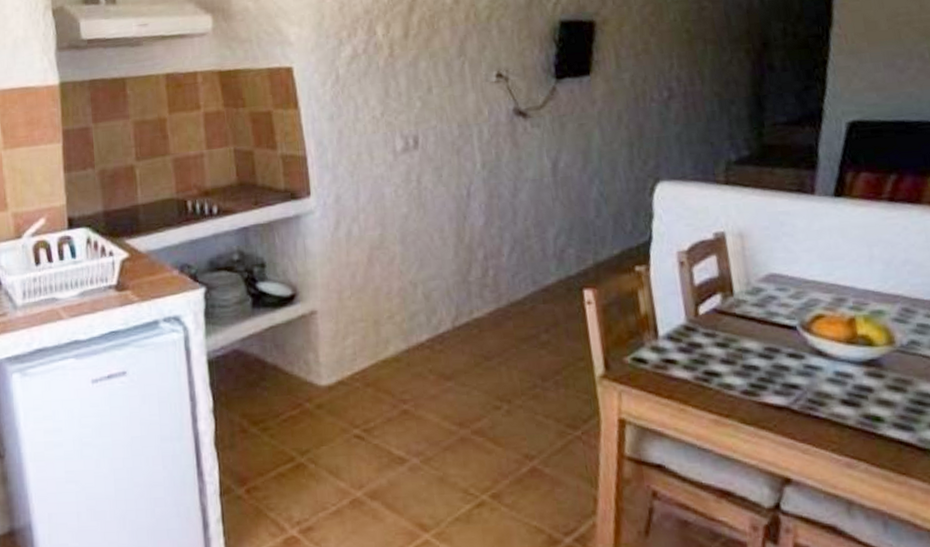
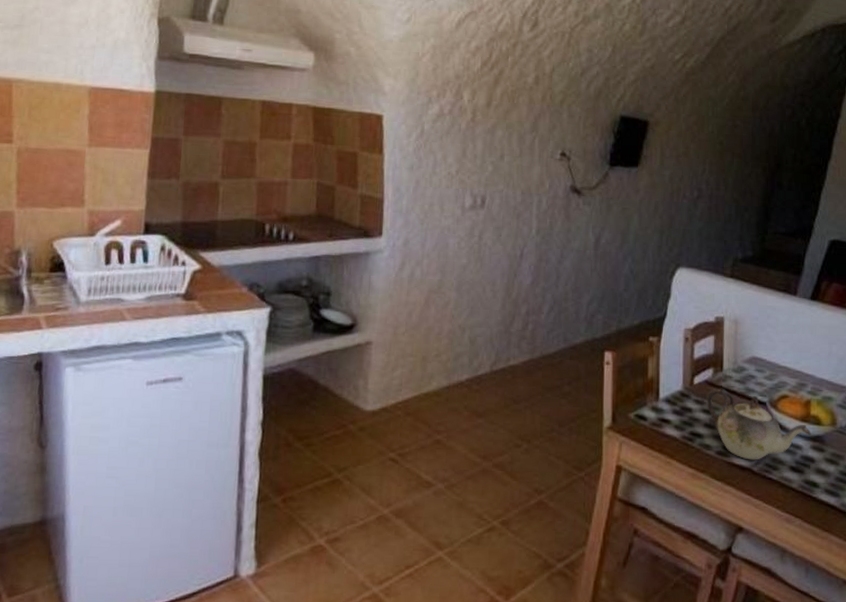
teapot: none [719,315,863,397] -> present [707,388,811,460]

